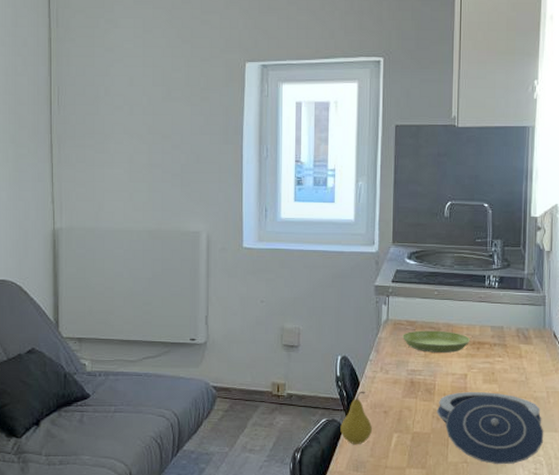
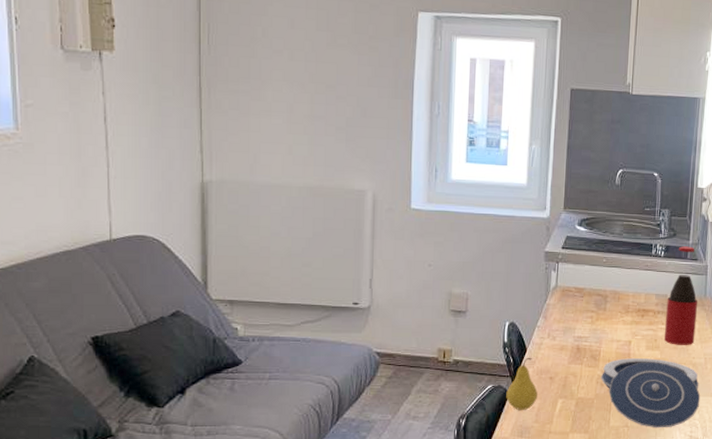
saucer: present [402,330,470,353] -> none [570,297,636,320]
bottle: none [501,277,537,378] -> present [663,246,698,345]

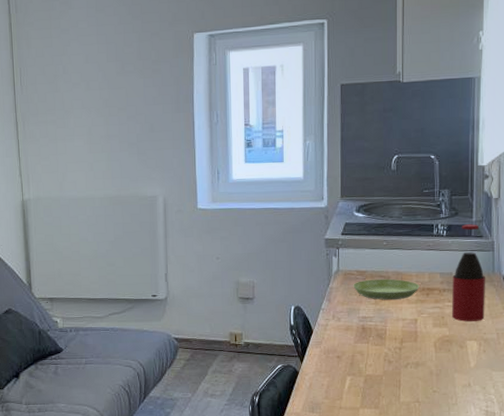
fruit: present [506,357,538,410] -> none [296,338,326,387]
saucer: none [570,297,636,320] -> present [353,279,420,300]
bowl: present [600,358,701,428] -> none [388,335,495,404]

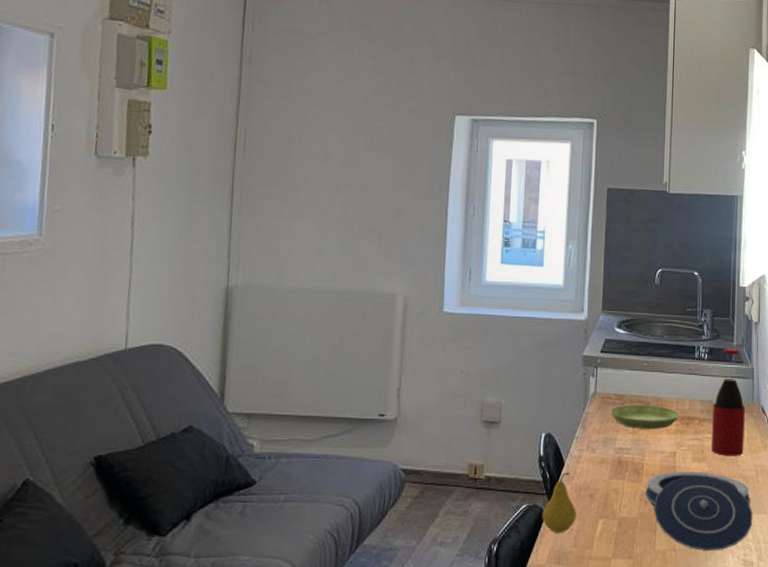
fruit: none [296,338,326,387] -> present [542,472,576,533]
bowl: none [388,335,495,404] -> present [644,471,753,552]

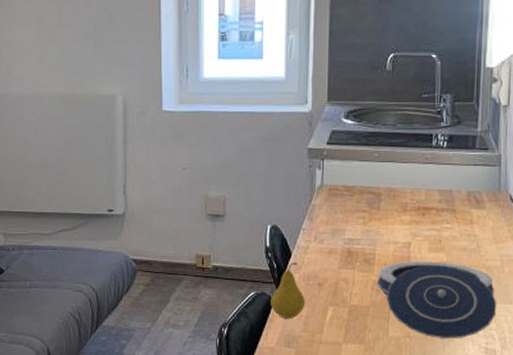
saucer: present [610,405,680,429] -> none [339,195,415,220]
bottle: present [711,348,746,456] -> none [449,134,491,246]

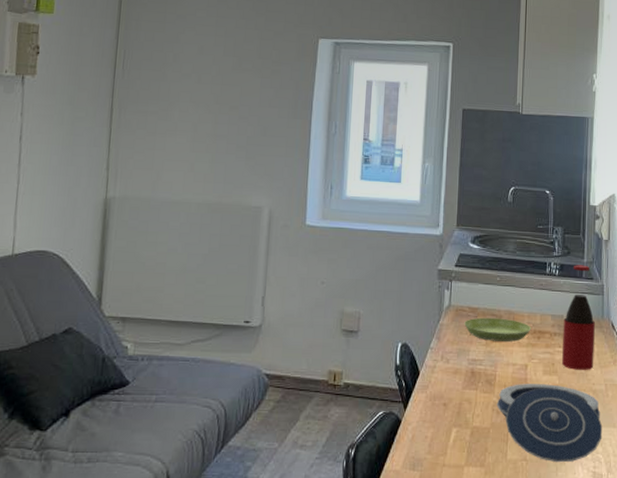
fruit: present [270,262,305,318] -> none [398,381,431,439]
saucer: none [339,195,415,220] -> present [464,317,531,342]
bottle: none [449,134,491,246] -> present [561,265,596,370]

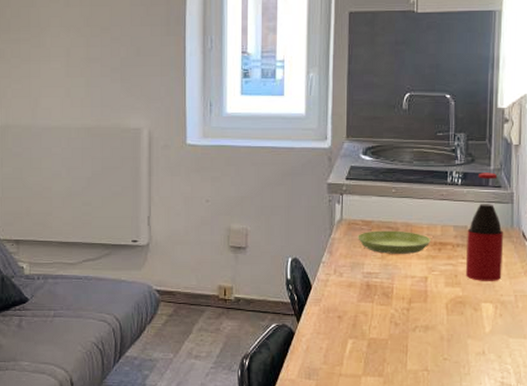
bowl: present [496,384,603,463] -> none [394,296,512,373]

